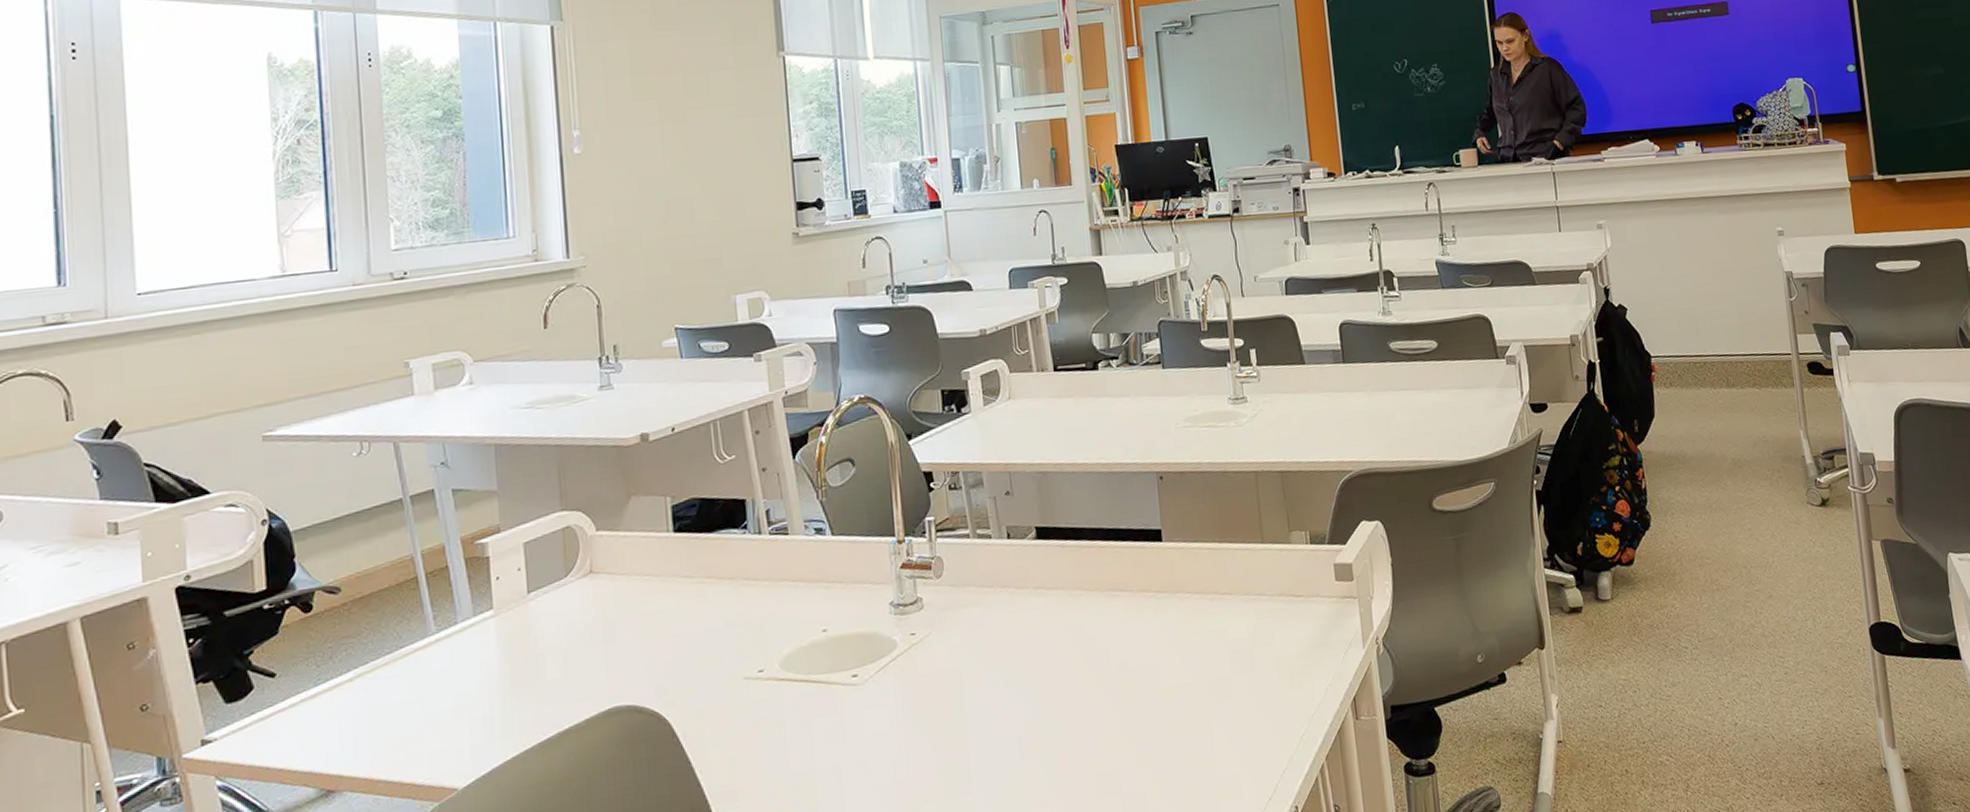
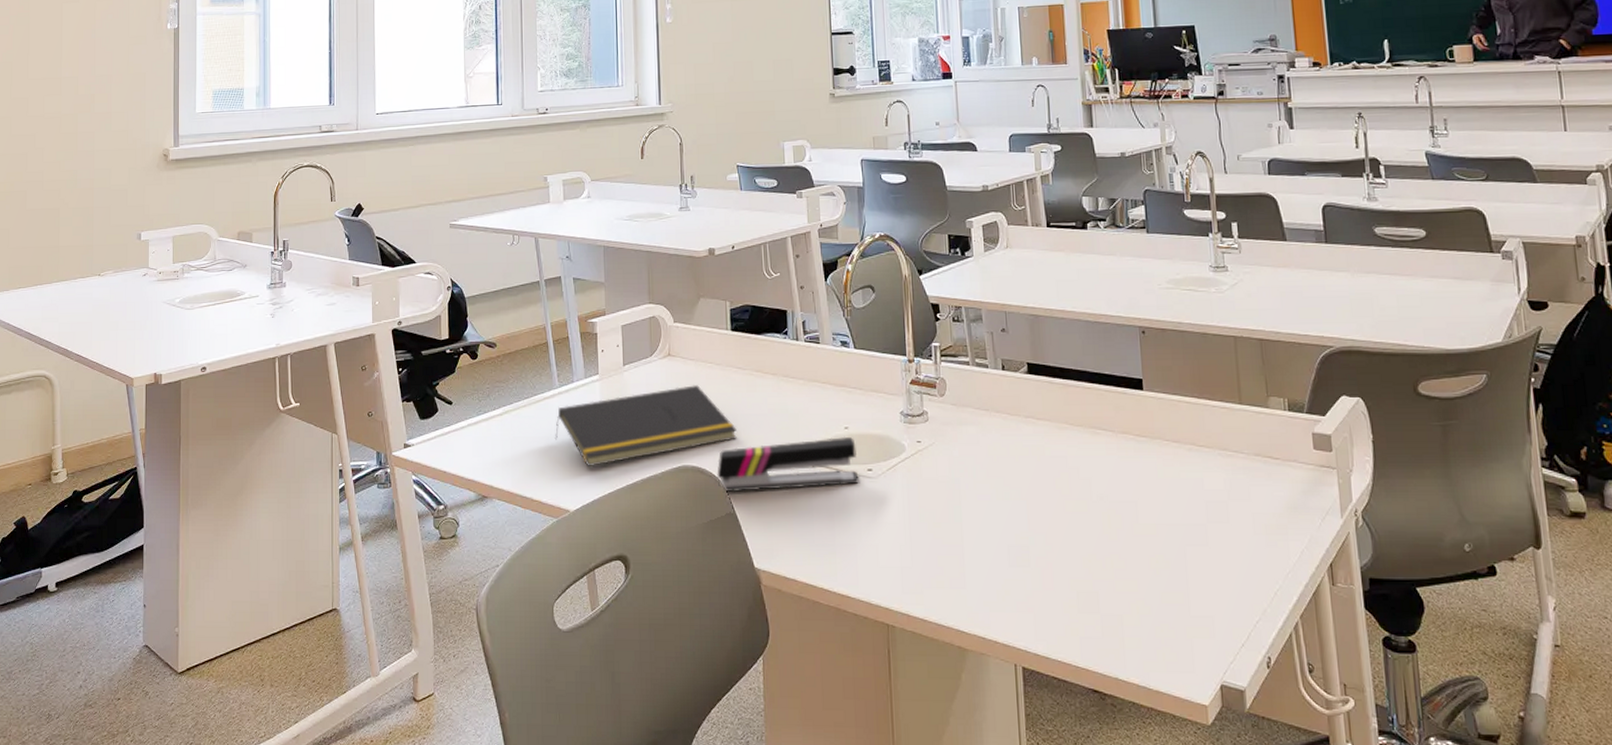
notepad: none [431,605,685,730] -> present [554,385,737,468]
stapler: none [660,640,842,732] -> present [717,436,859,493]

